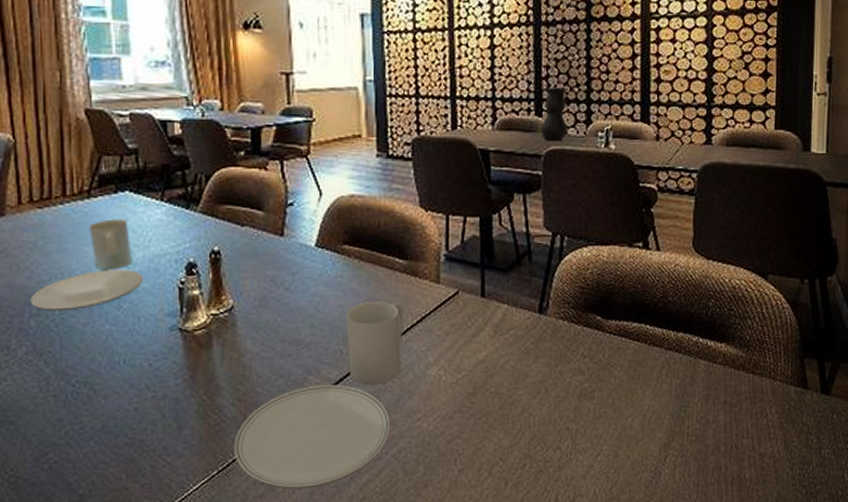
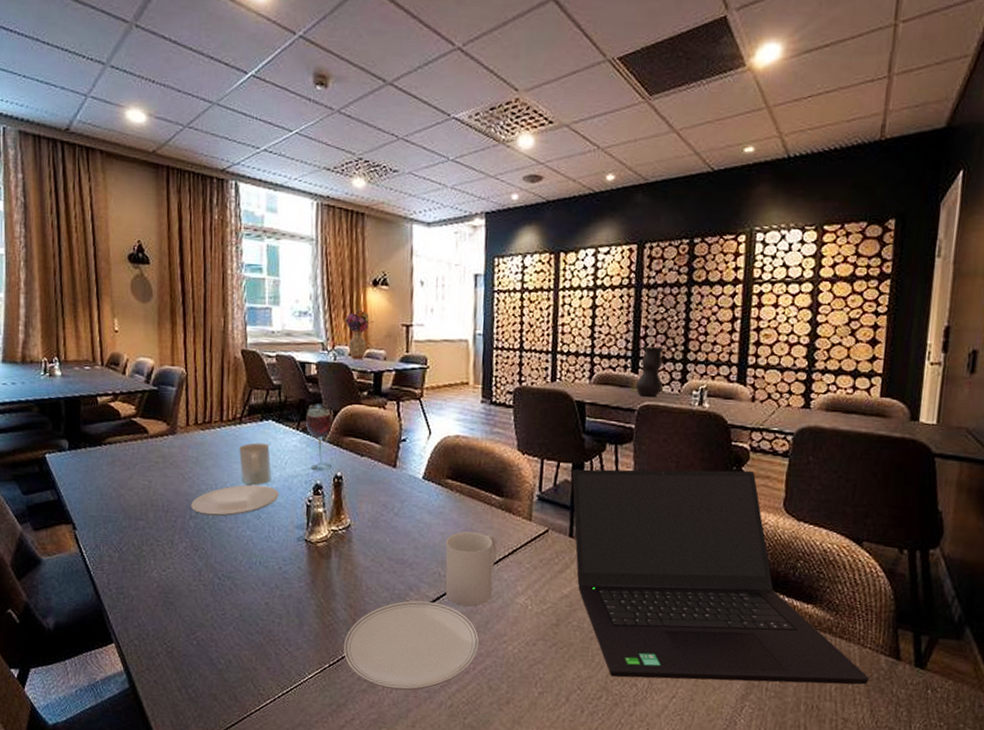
wineglass: none [171,168,208,247] -> present [305,403,333,472]
flower arrangement: none [212,55,247,115] -> present [345,308,373,360]
laptop: none [479,213,782,442] -> present [571,469,870,685]

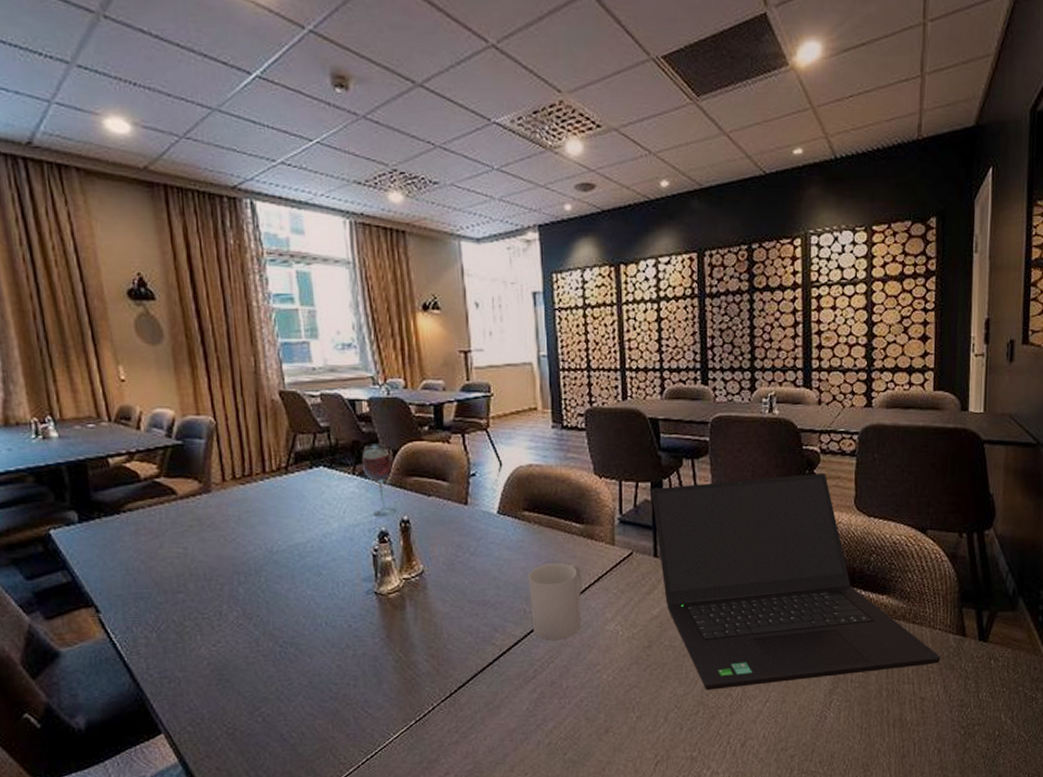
plate: present [191,484,279,517] -> none [238,539,340,579]
cup: present [239,442,271,486] -> none [288,492,329,541]
plate: present [343,600,479,691] -> none [429,641,573,737]
flower arrangement: present [345,308,373,360] -> none [395,336,427,393]
vase: present [635,346,666,398] -> none [706,356,733,409]

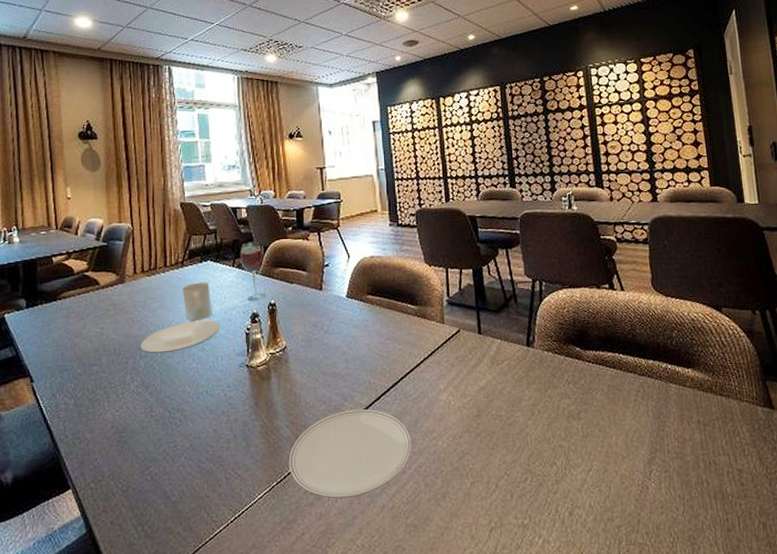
plate: none [238,539,340,579] -> present [141,320,221,354]
cup: none [288,492,329,541] -> present [182,282,212,322]
plate: none [429,641,573,737] -> present [288,409,412,499]
cup: present [527,563,582,641] -> none [371,340,418,409]
laptop: present [651,474,941,691] -> none [473,259,752,459]

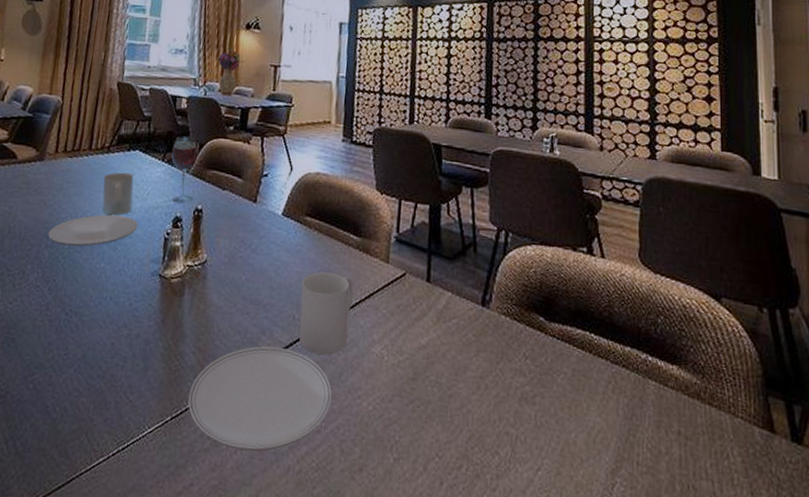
flower arrangement: none [268,158,292,201] -> present [217,48,244,96]
cup: none [371,340,418,409] -> present [299,272,354,356]

